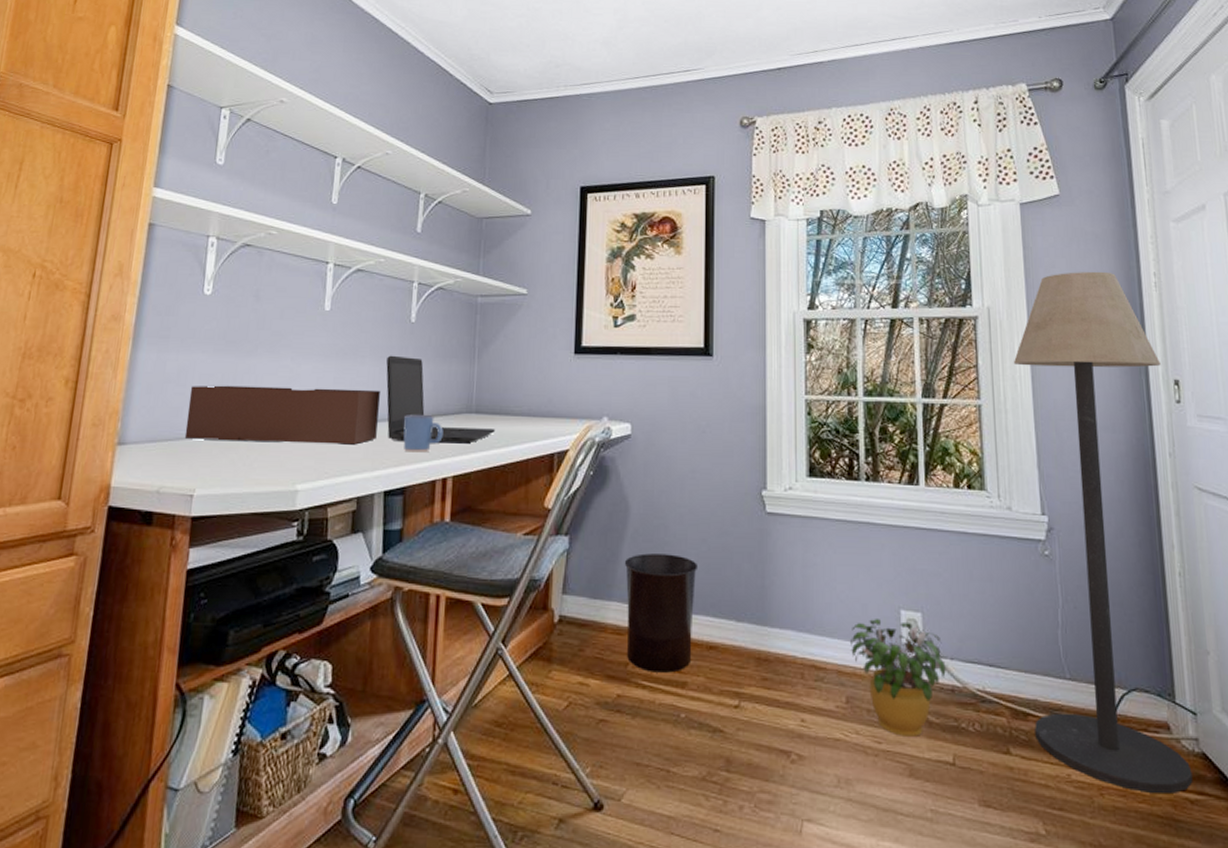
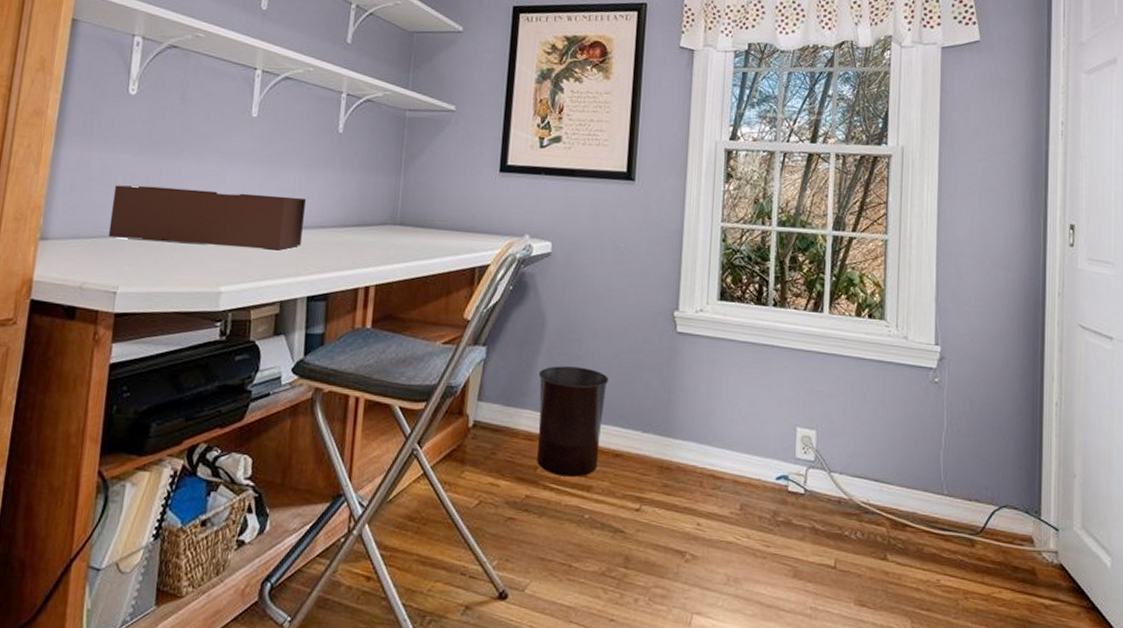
laptop: present [386,355,496,444] -> none [312,164,419,254]
mug: present [403,415,443,453] -> none [327,223,368,261]
potted flower: present [851,617,946,737] -> none [748,433,835,542]
floor lamp: present [1013,271,1193,793] -> none [911,117,1059,599]

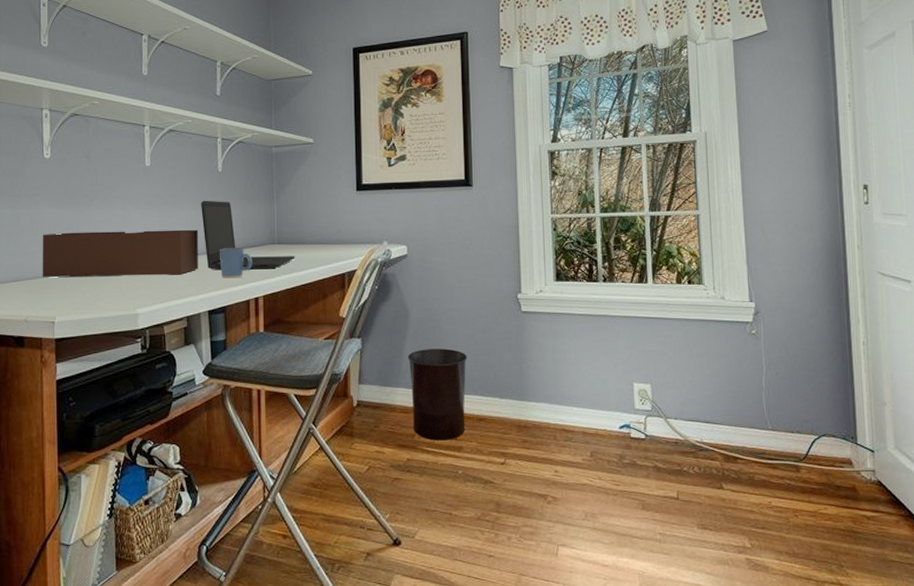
laptop: none [312,164,419,254] -> present [201,200,295,270]
mug: none [327,223,368,261] -> present [220,248,253,279]

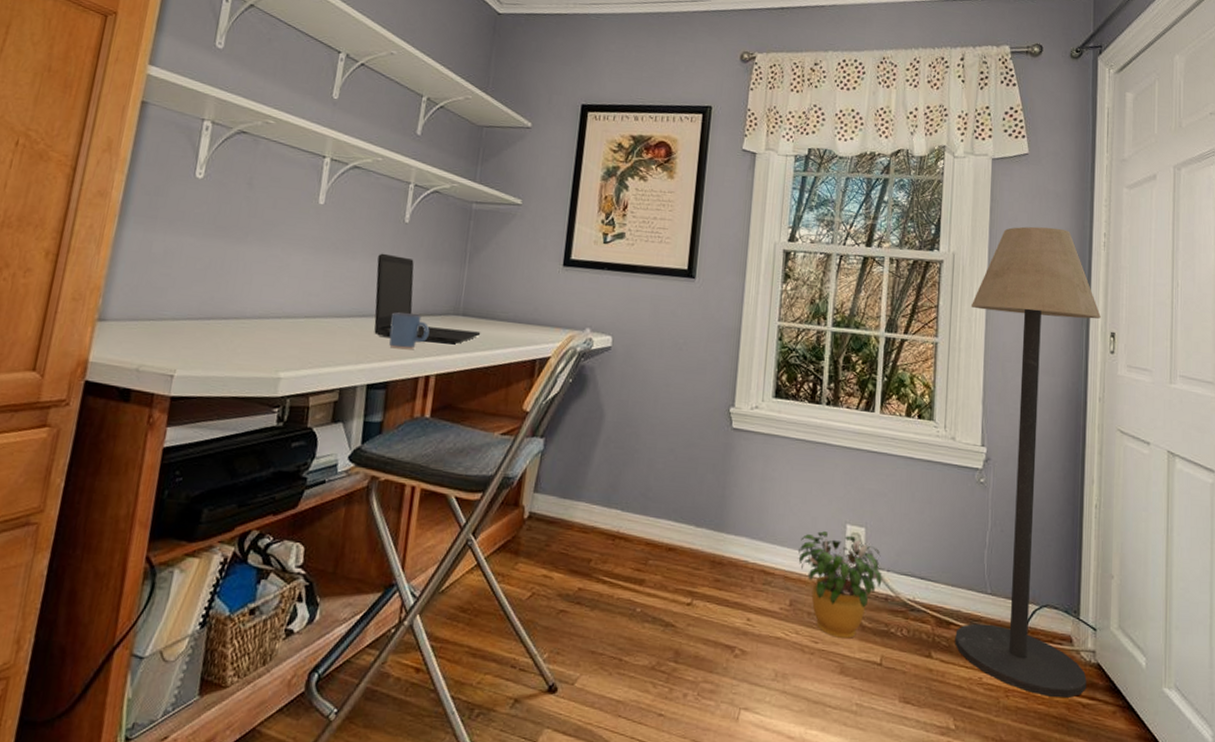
desk organizer: present [42,229,198,277] -> none [167,268,370,338]
waste bin: present [407,348,467,441] -> none [591,459,664,571]
potted flower: none [593,390,671,479] -> present [798,530,882,639]
floor lamp: none [726,96,870,513] -> present [955,226,1101,698]

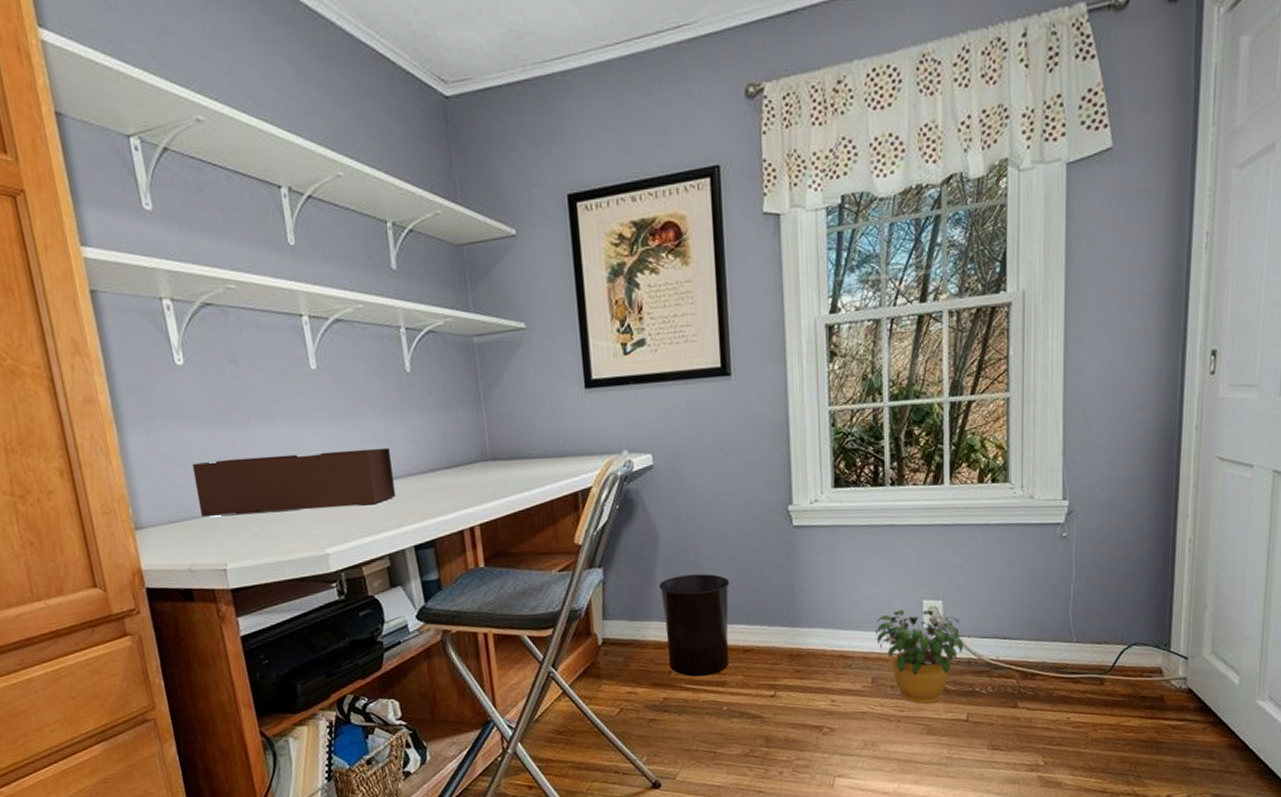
desk organizer: none [167,268,370,338] -> present [191,447,396,517]
laptop: present [374,253,481,345] -> none [389,409,515,496]
mug: present [389,312,430,350] -> none [420,467,463,506]
waste bin: none [591,459,664,571] -> present [658,574,729,677]
floor lamp: present [955,226,1101,698] -> none [1041,236,1200,725]

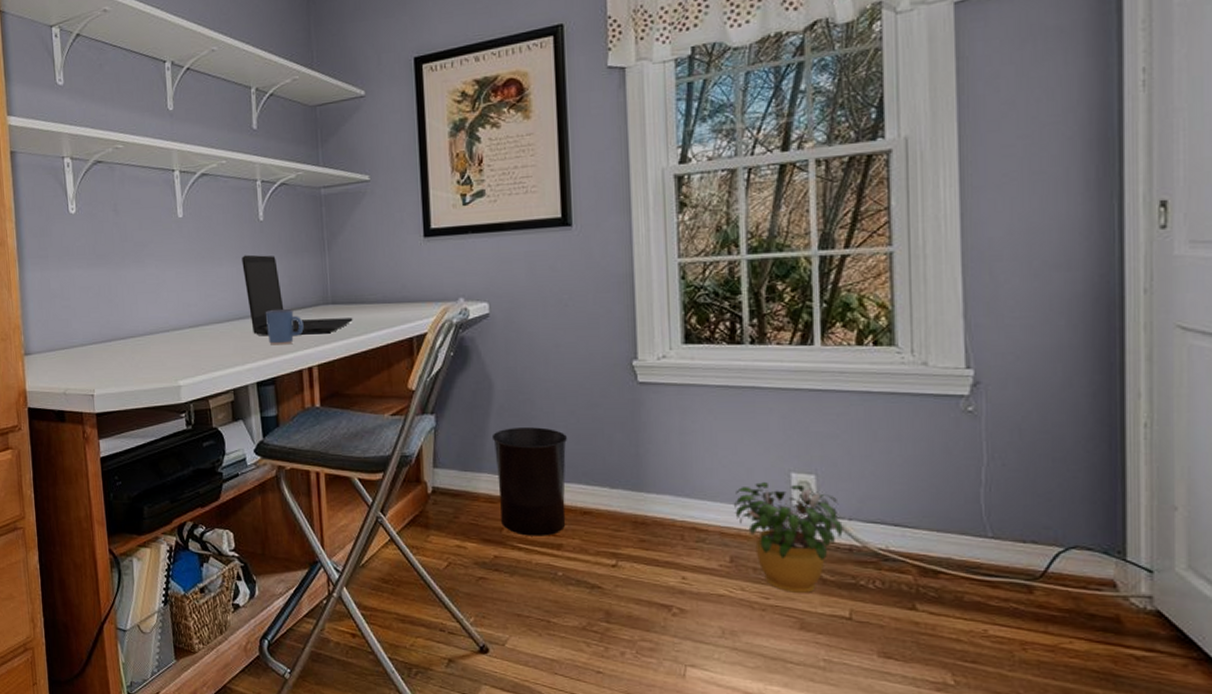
desk organizer: present [191,447,396,517] -> none [74,289,243,346]
laptop: none [389,409,515,496] -> present [242,254,353,335]
mug: none [420,467,463,506] -> present [266,309,304,345]

